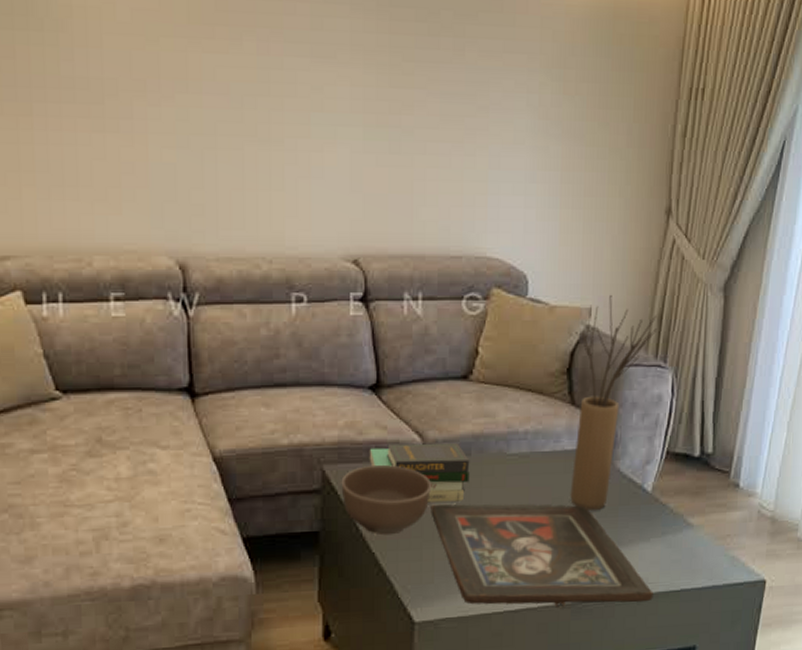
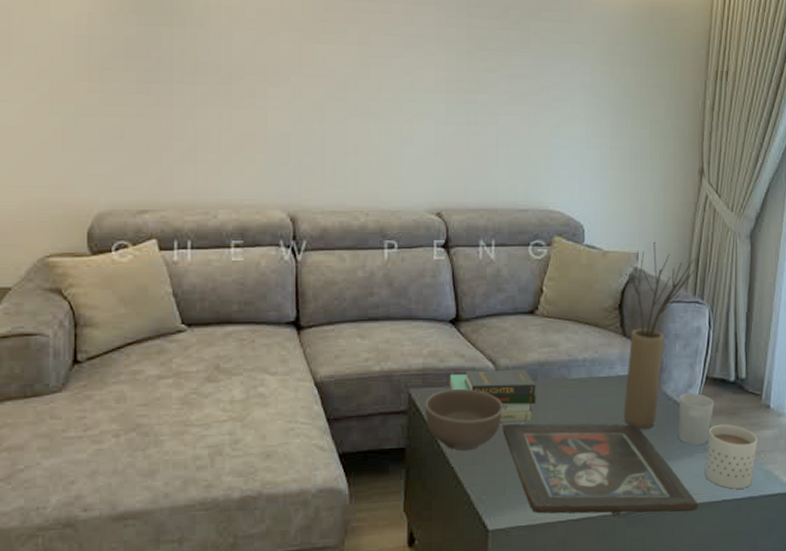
candle holder: none [632,469,676,529] -> present [678,392,715,445]
mug: none [661,504,723,577] -> present [705,424,757,489]

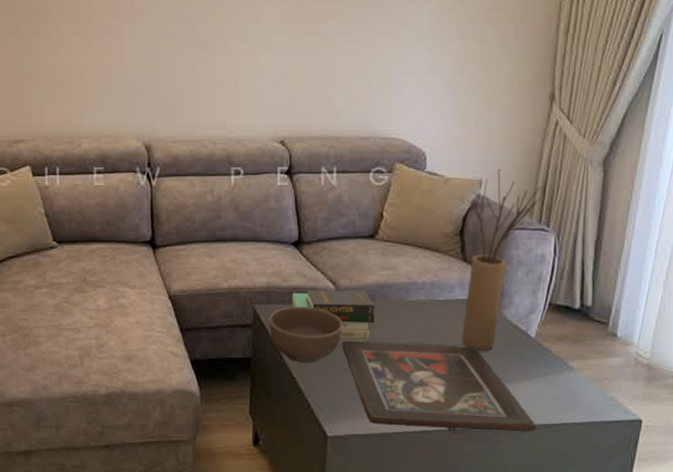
candle holder: present [678,392,715,445] -> none [517,318,557,369]
mug: present [705,424,757,489] -> none [544,350,602,413]

